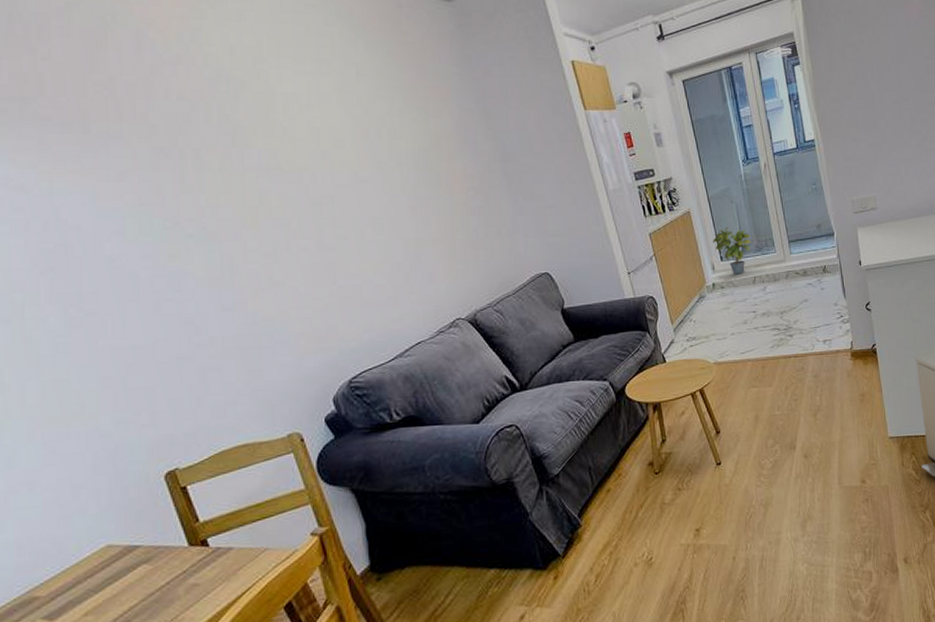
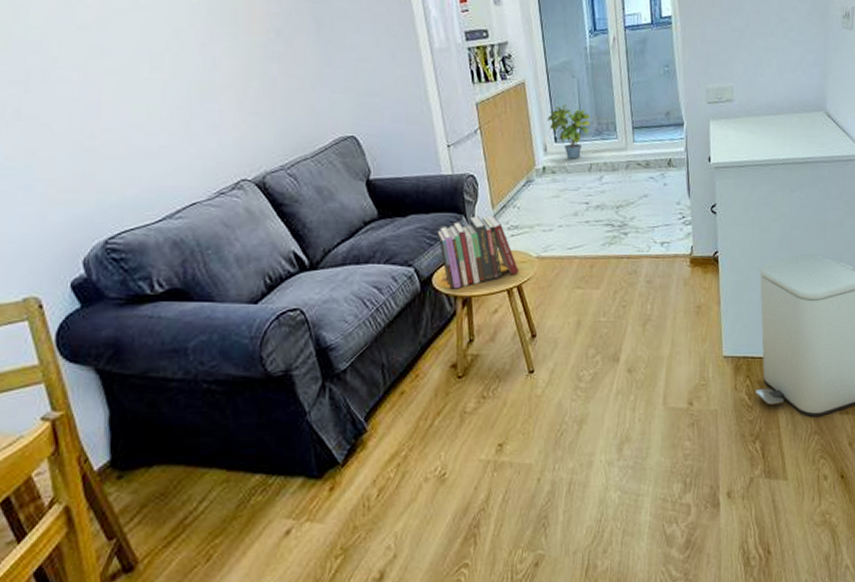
books: none [625,329,700,397] -> present [437,214,519,289]

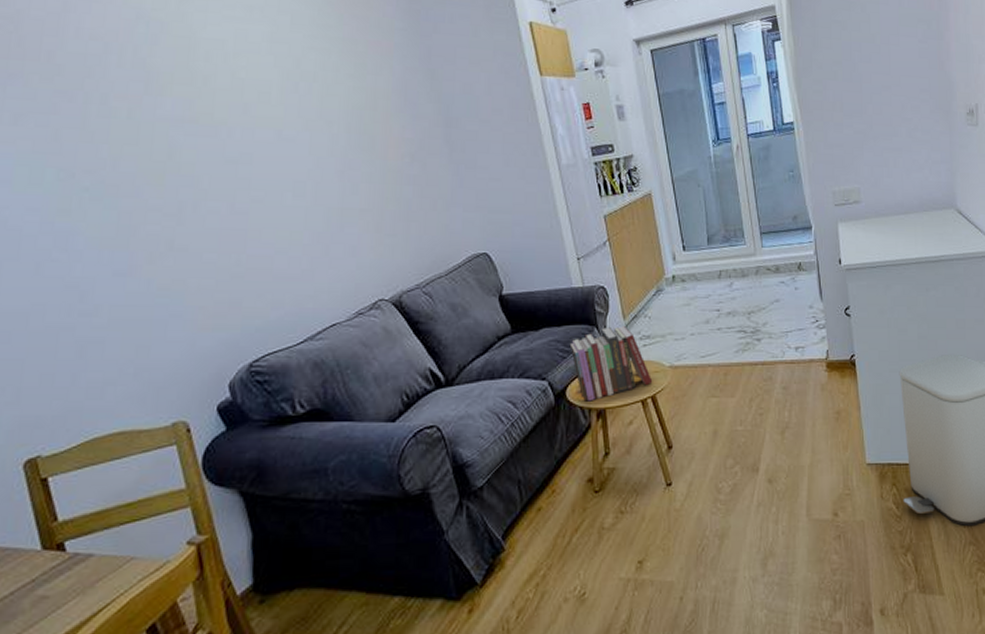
potted plant: present [547,104,591,159] -> none [674,213,718,267]

